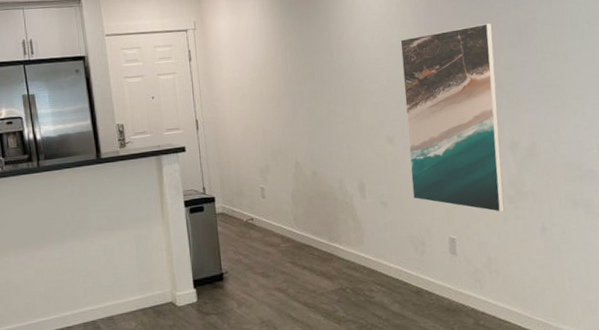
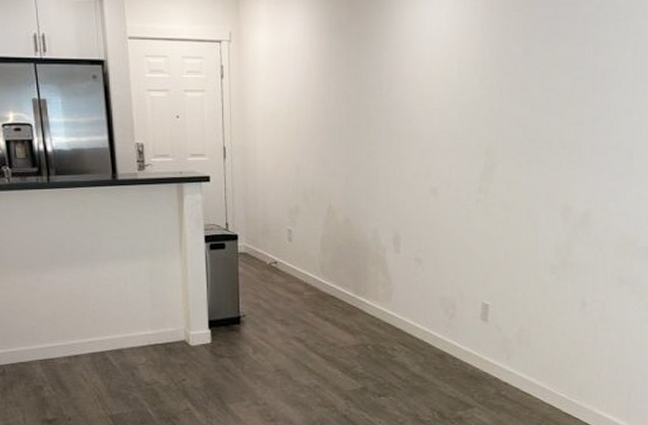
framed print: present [400,23,505,212] -> none [449,67,565,282]

